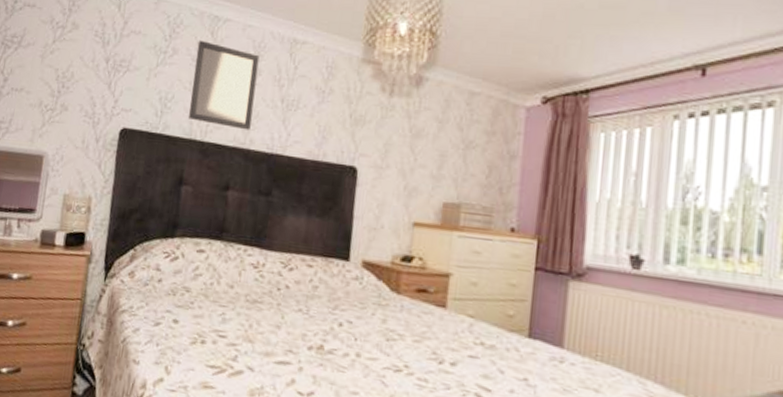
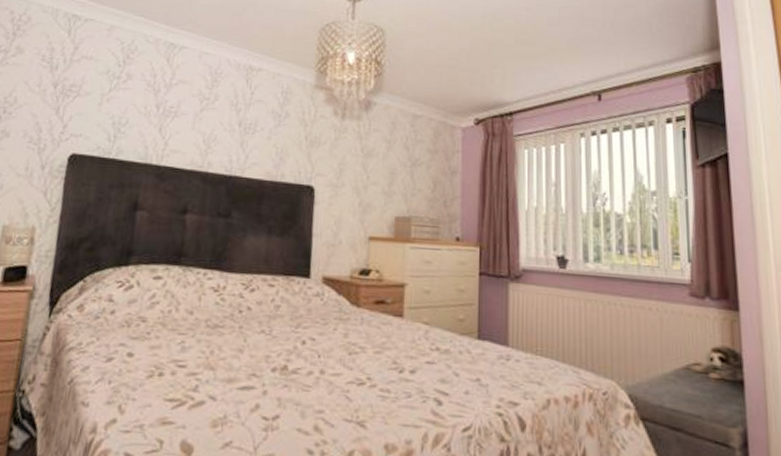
home mirror: present [188,40,260,130] -> none [143,65,216,154]

